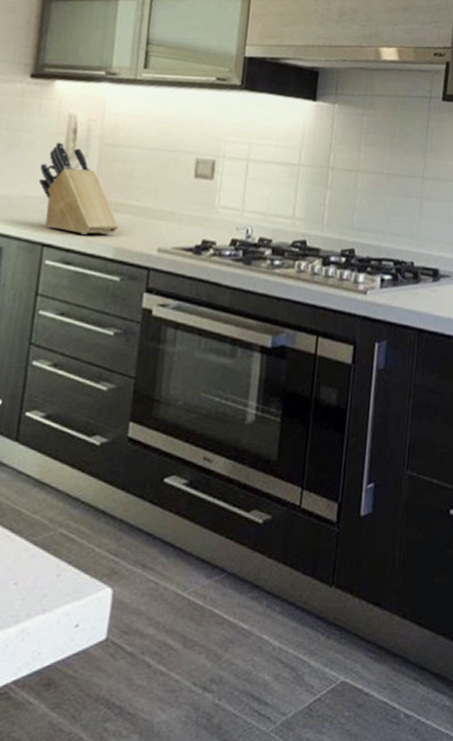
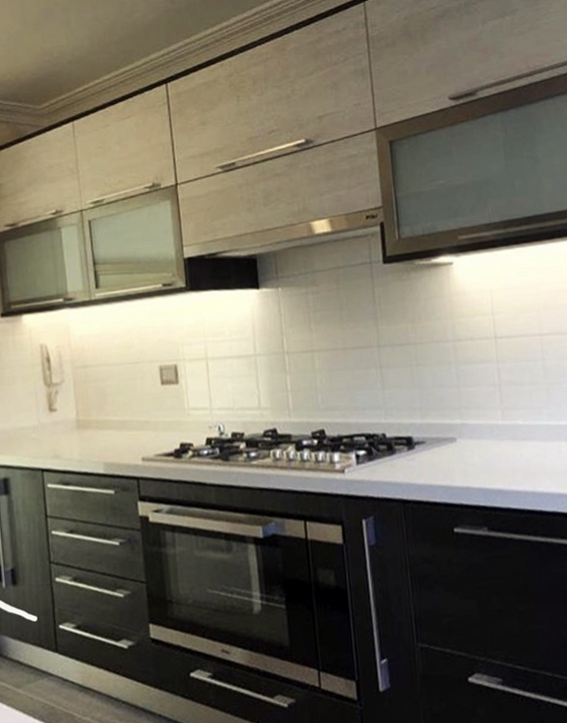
knife block: present [38,142,119,235] -> none [26,372,103,455]

